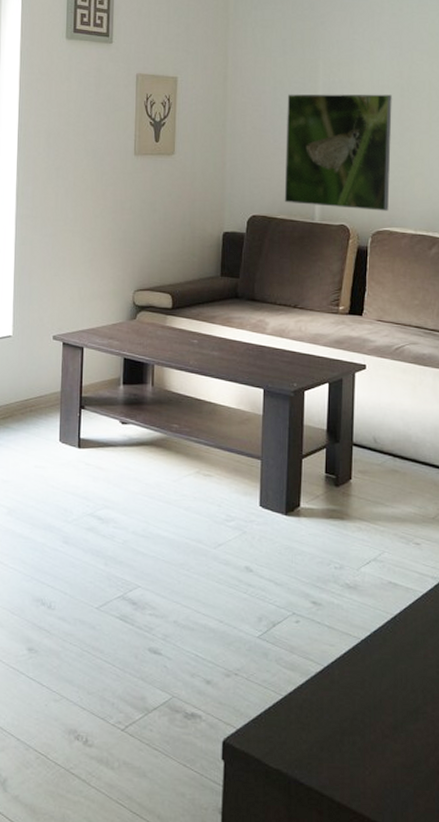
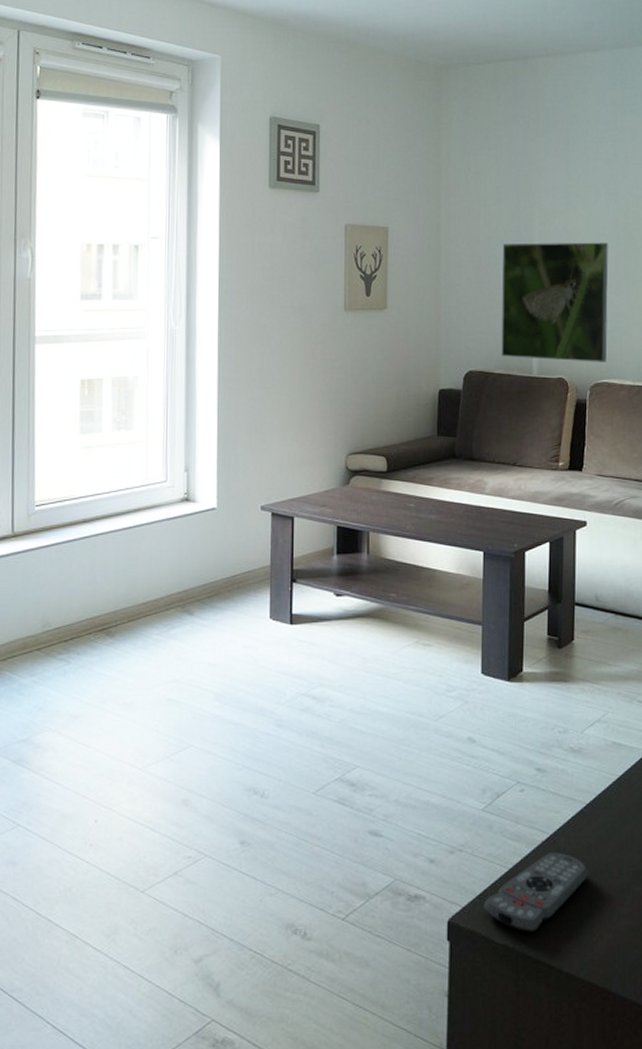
remote control: none [258,684,362,761] -> present [484,852,588,934]

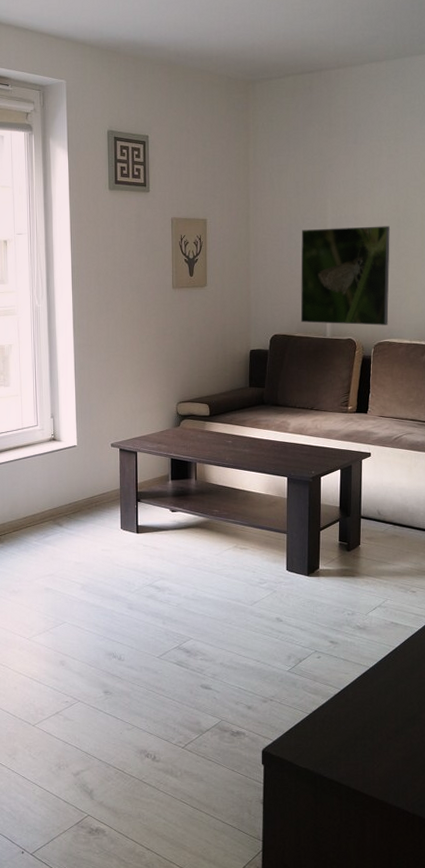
remote control: present [484,852,588,934] -> none [290,703,371,761]

